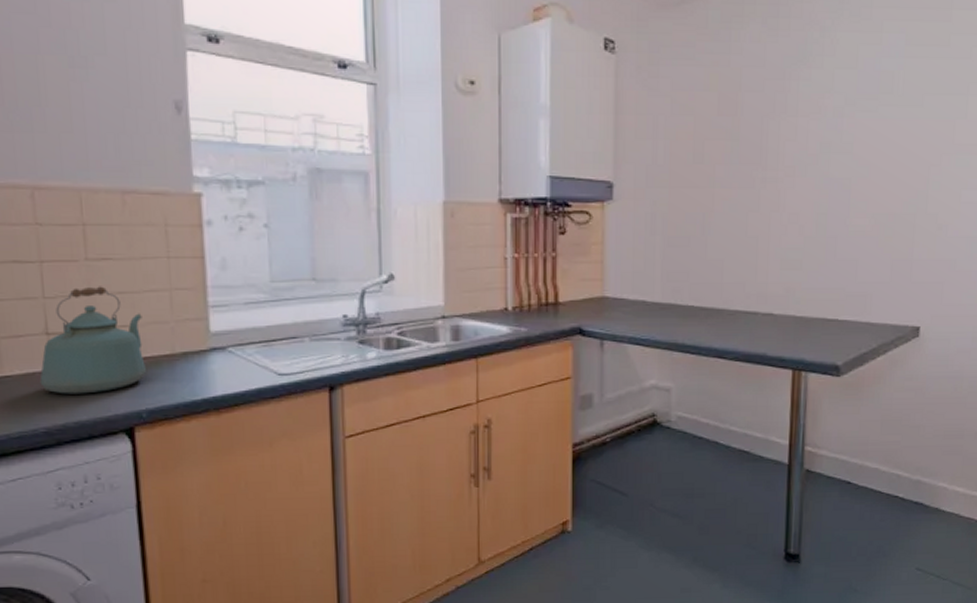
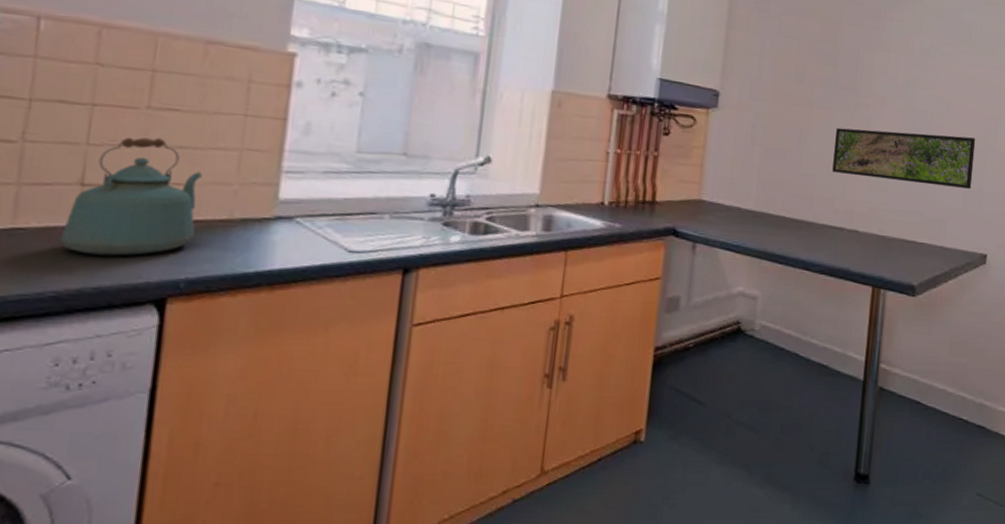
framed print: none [741,201,903,258] -> present [832,127,976,189]

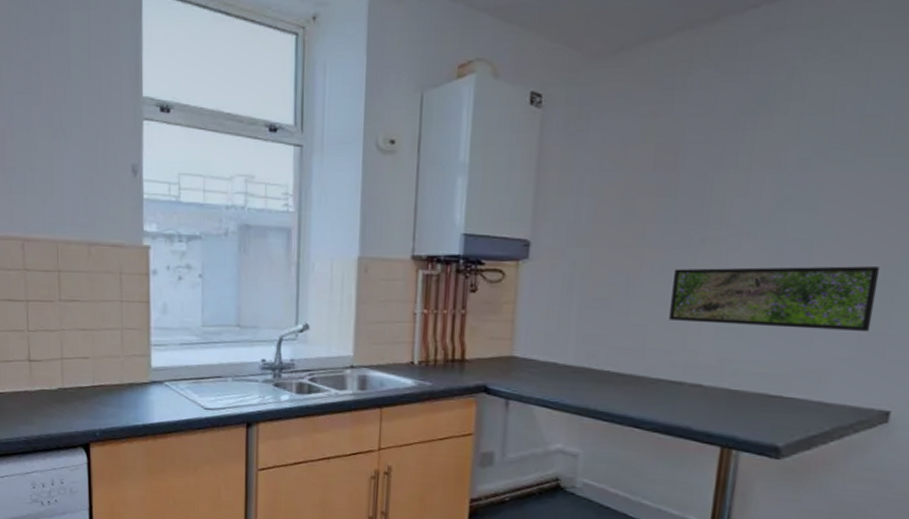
kettle: present [60,137,202,256] -> none [23,323,100,412]

